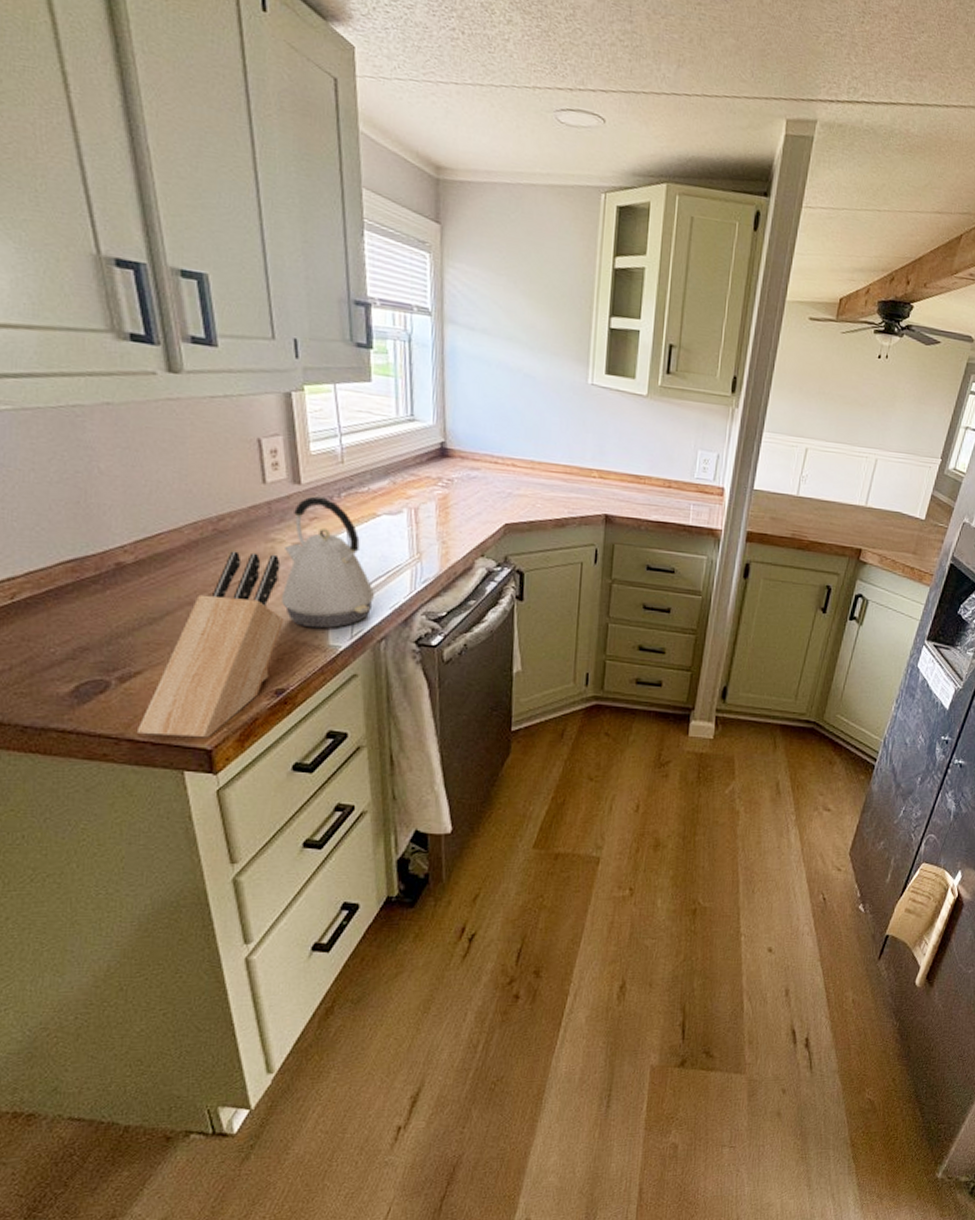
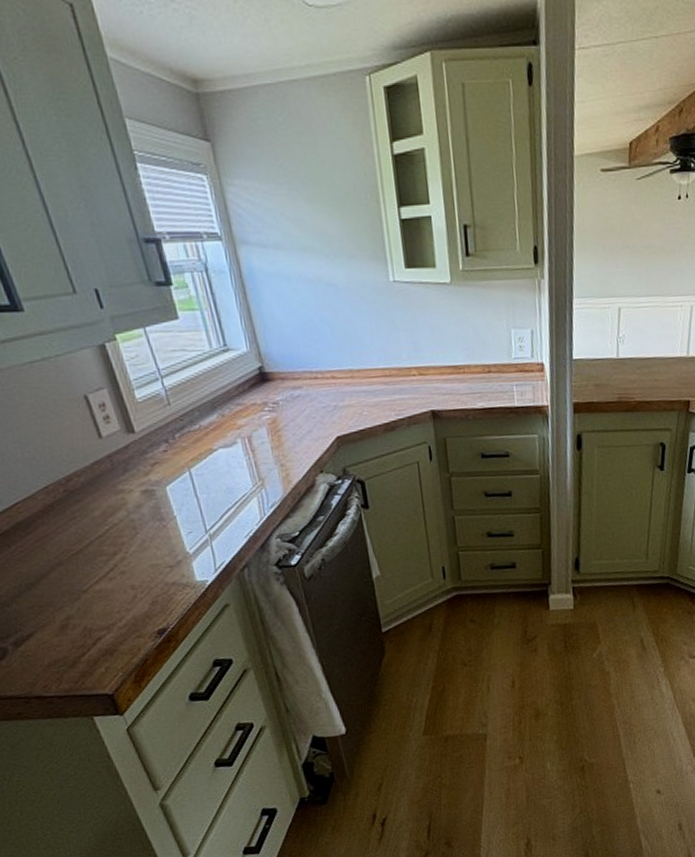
knife block: present [136,551,285,738] -> none [41,504,151,691]
kettle: present [282,496,375,629] -> none [134,441,229,568]

